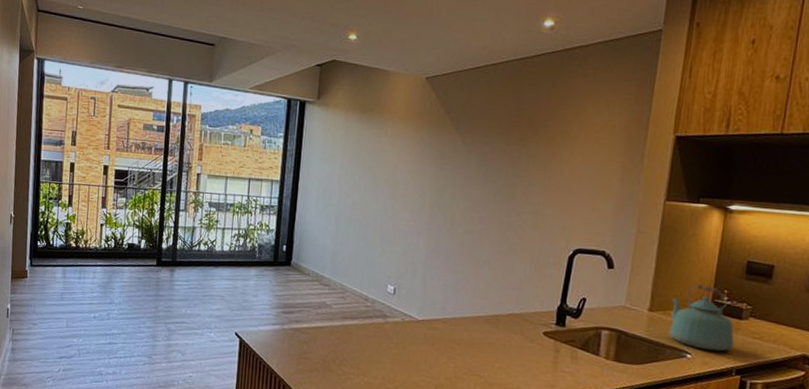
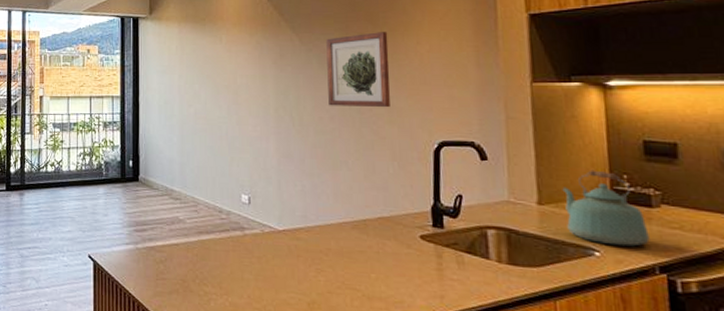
wall art: none [480,139,546,213] -> present [326,32,390,107]

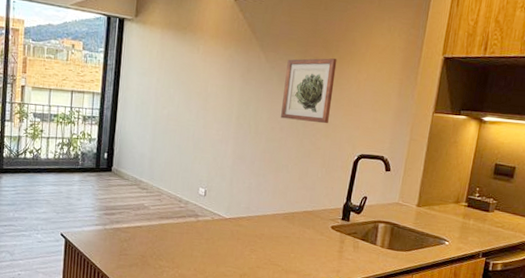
kettle: present [562,170,650,247] -> none [432,183,482,239]

